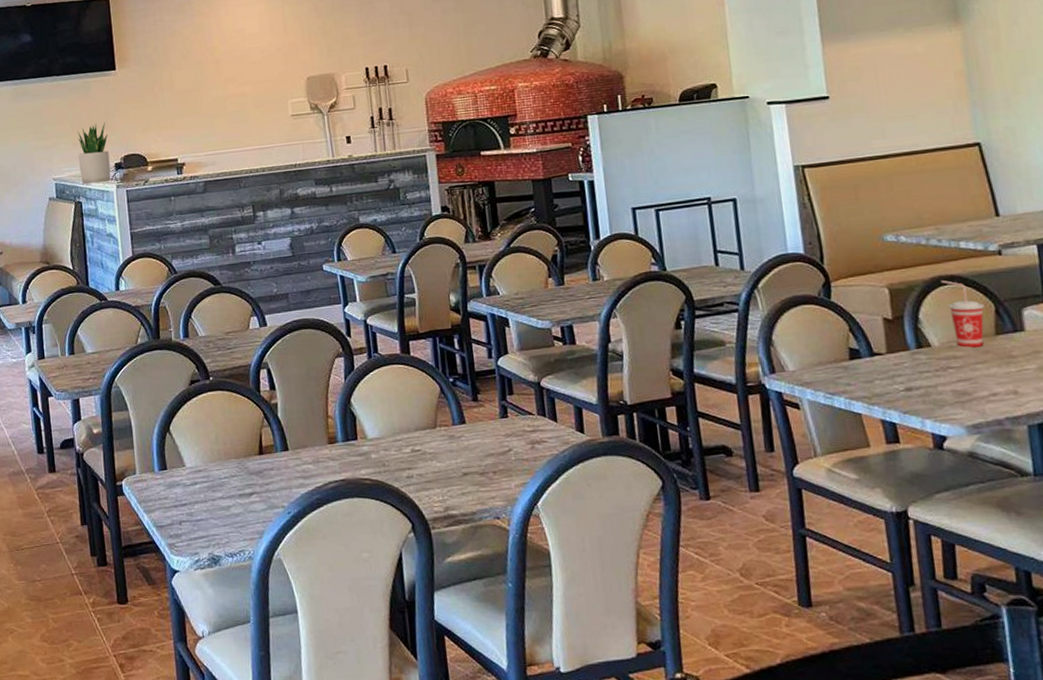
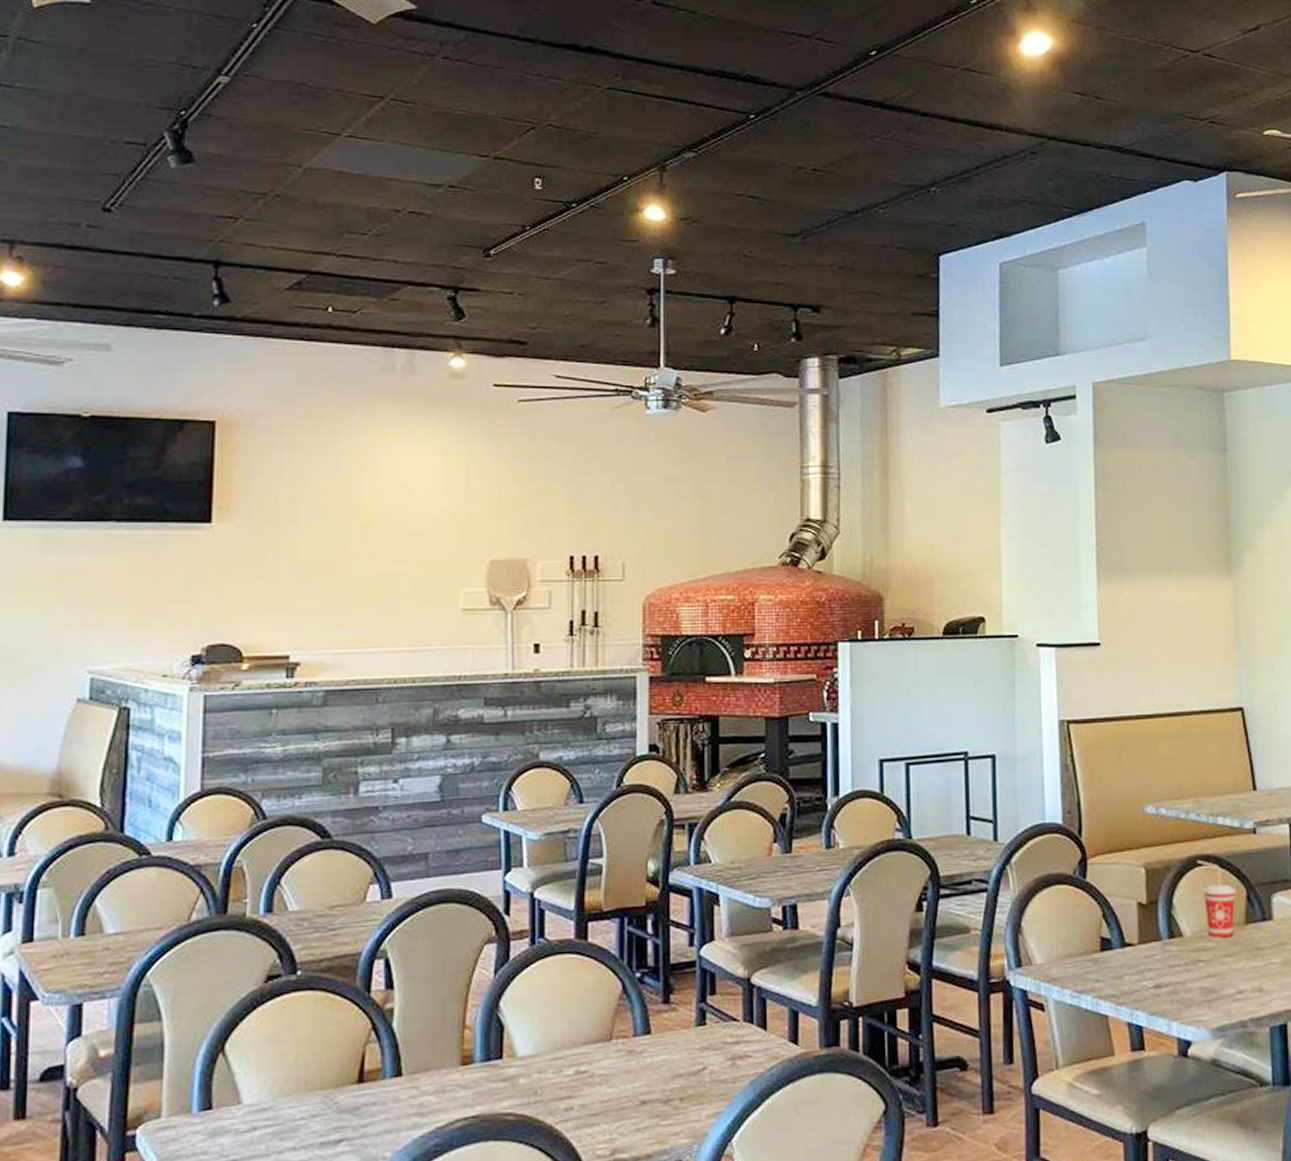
planter: present [77,122,111,184] -> none [133,595,187,683]

